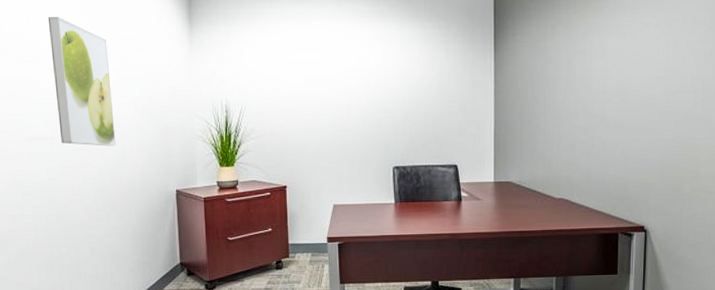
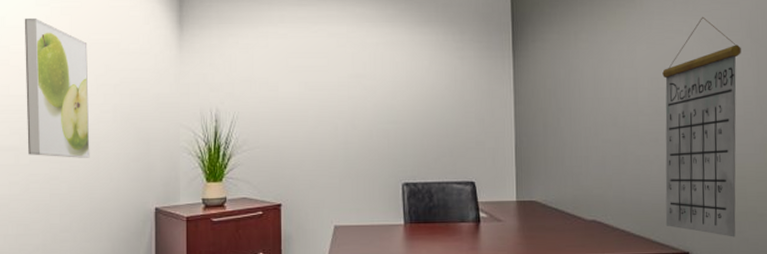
calendar: none [625,9,704,213] -> present [662,16,741,237]

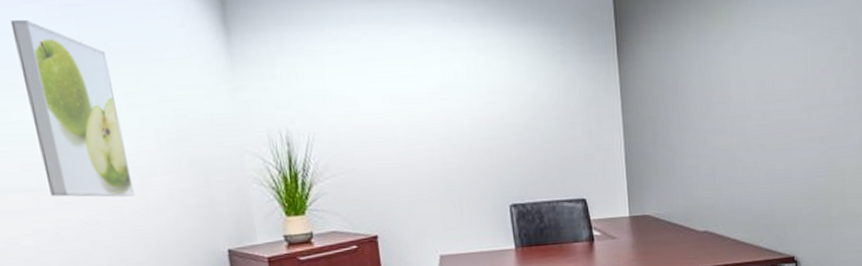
calendar: present [662,16,741,237] -> none [768,13,842,239]

